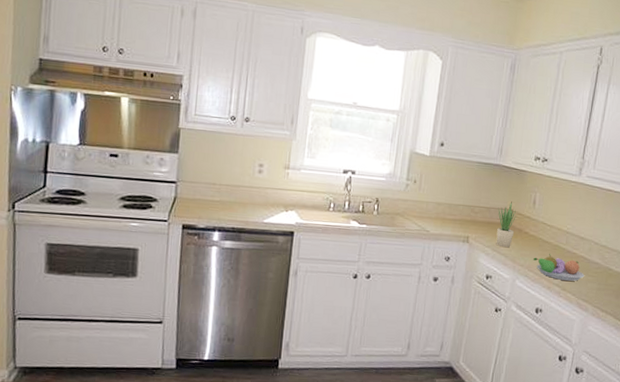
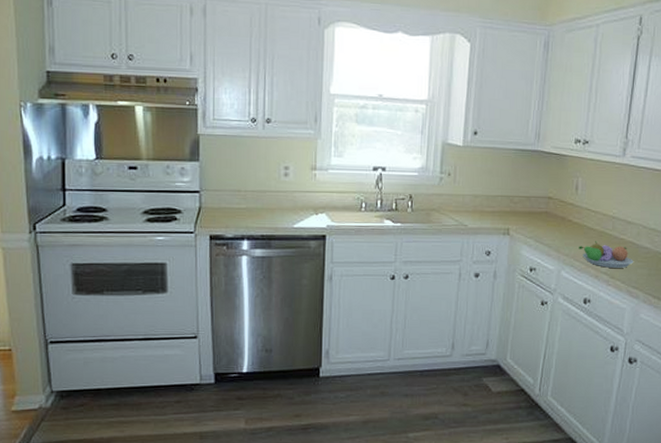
potted plant: present [496,202,516,248] -> none [538,189,558,238]

